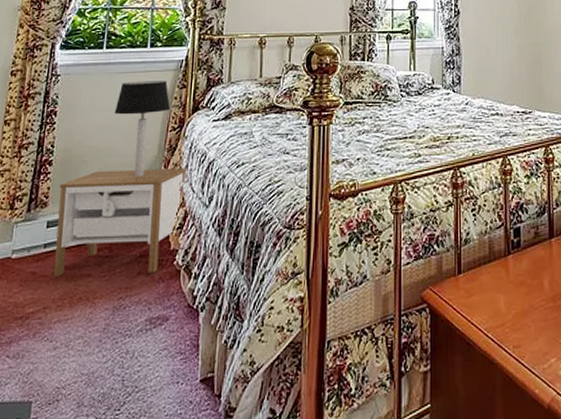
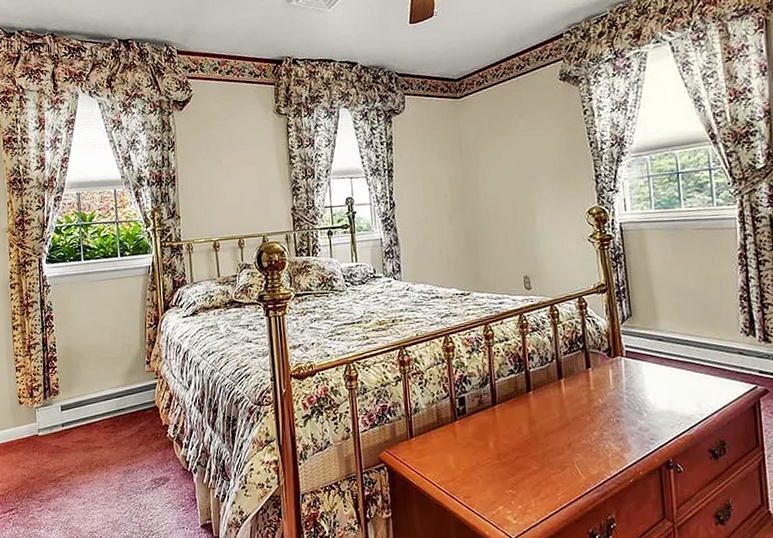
nightstand: present [53,168,187,277] -> none [66,358,170,449]
table lamp: present [114,81,171,178] -> none [99,285,146,368]

